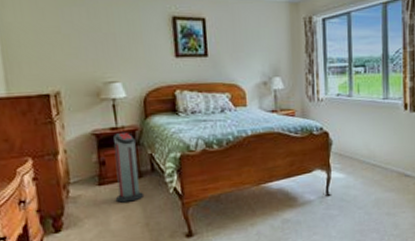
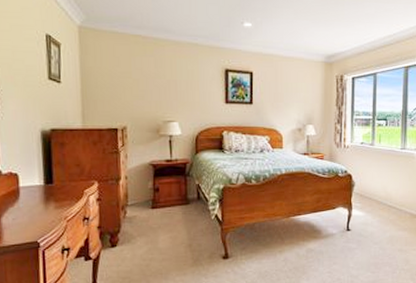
air purifier: present [113,133,144,203] -> none [164,165,190,225]

